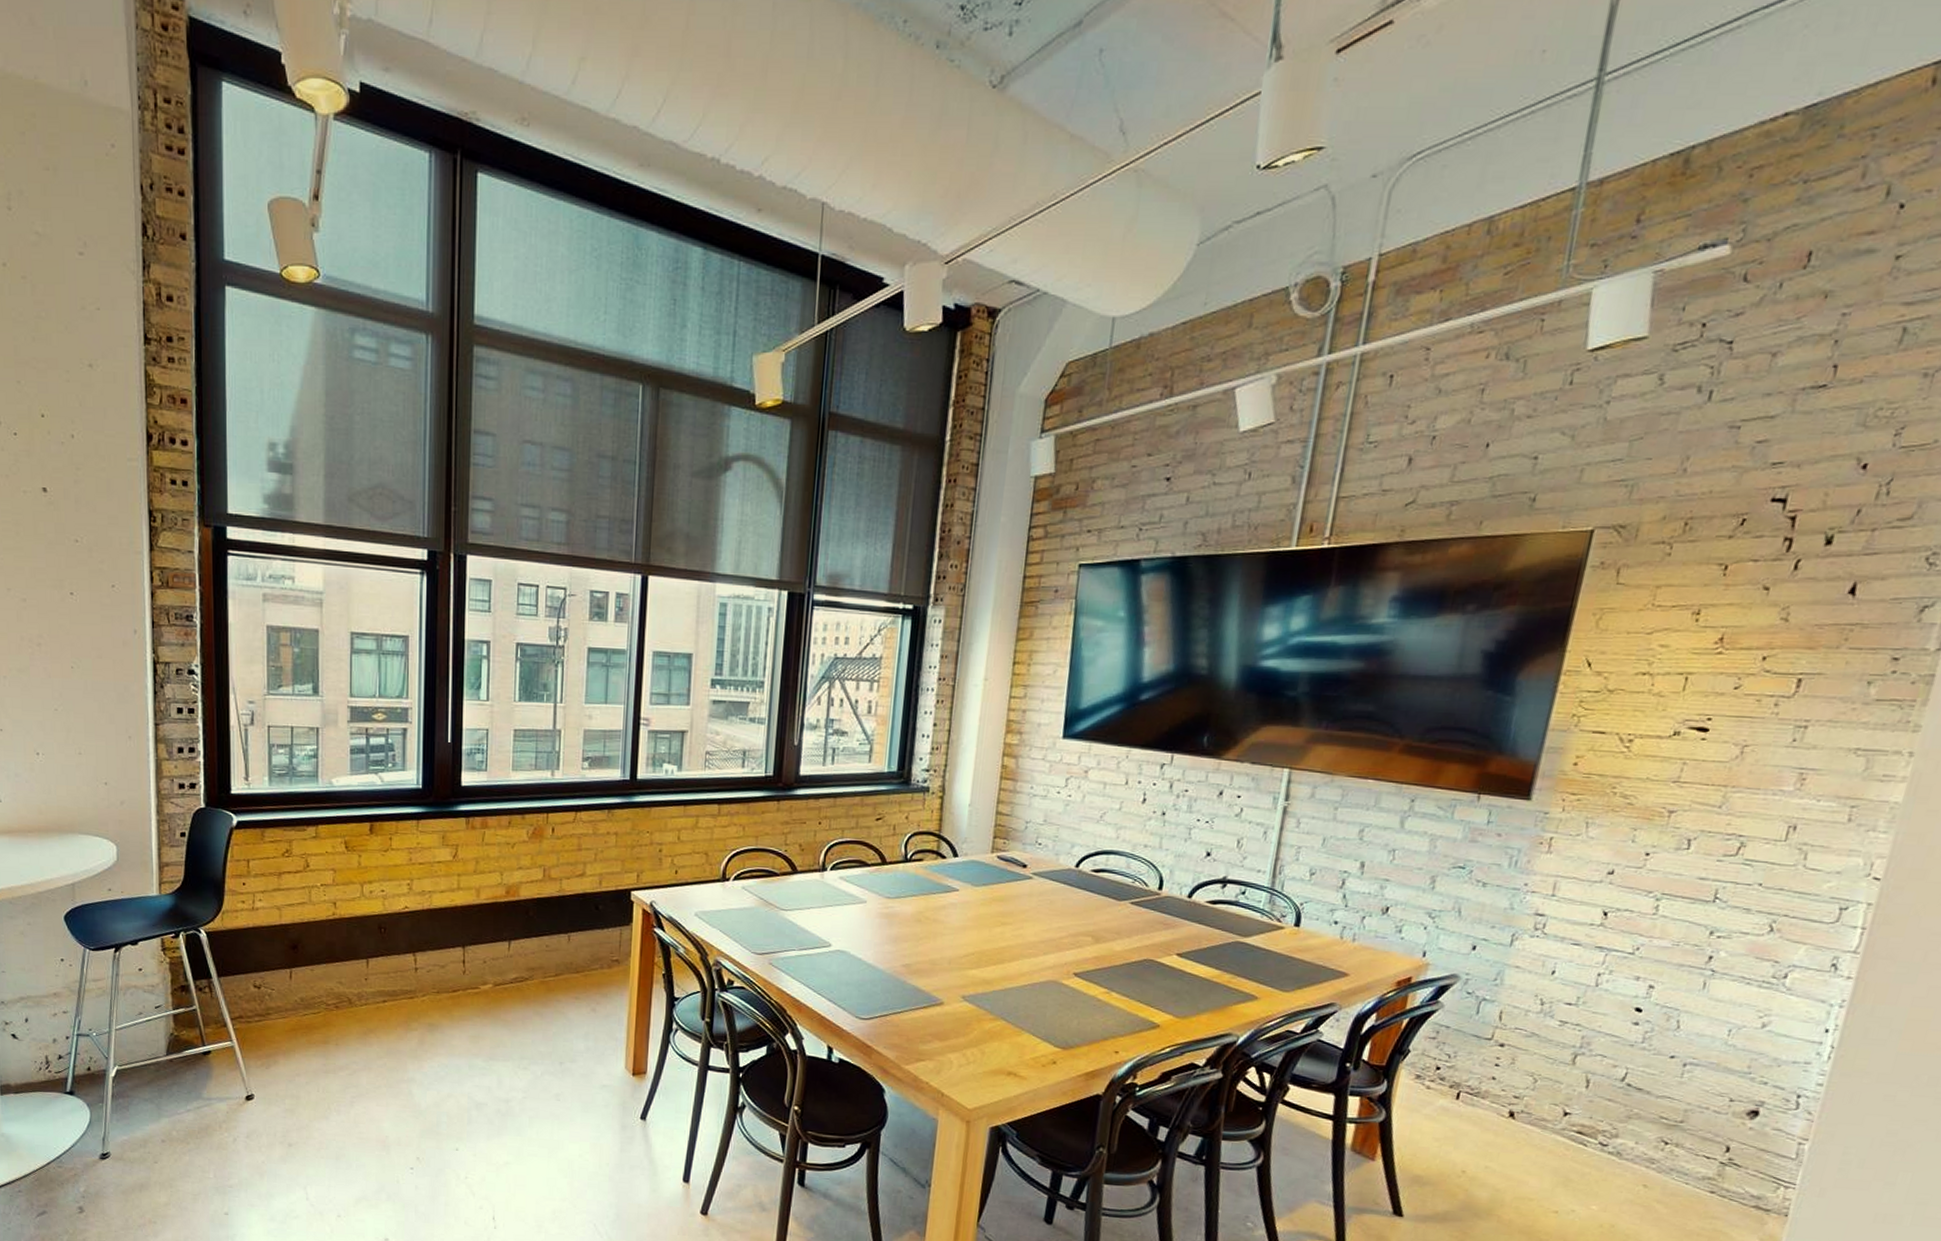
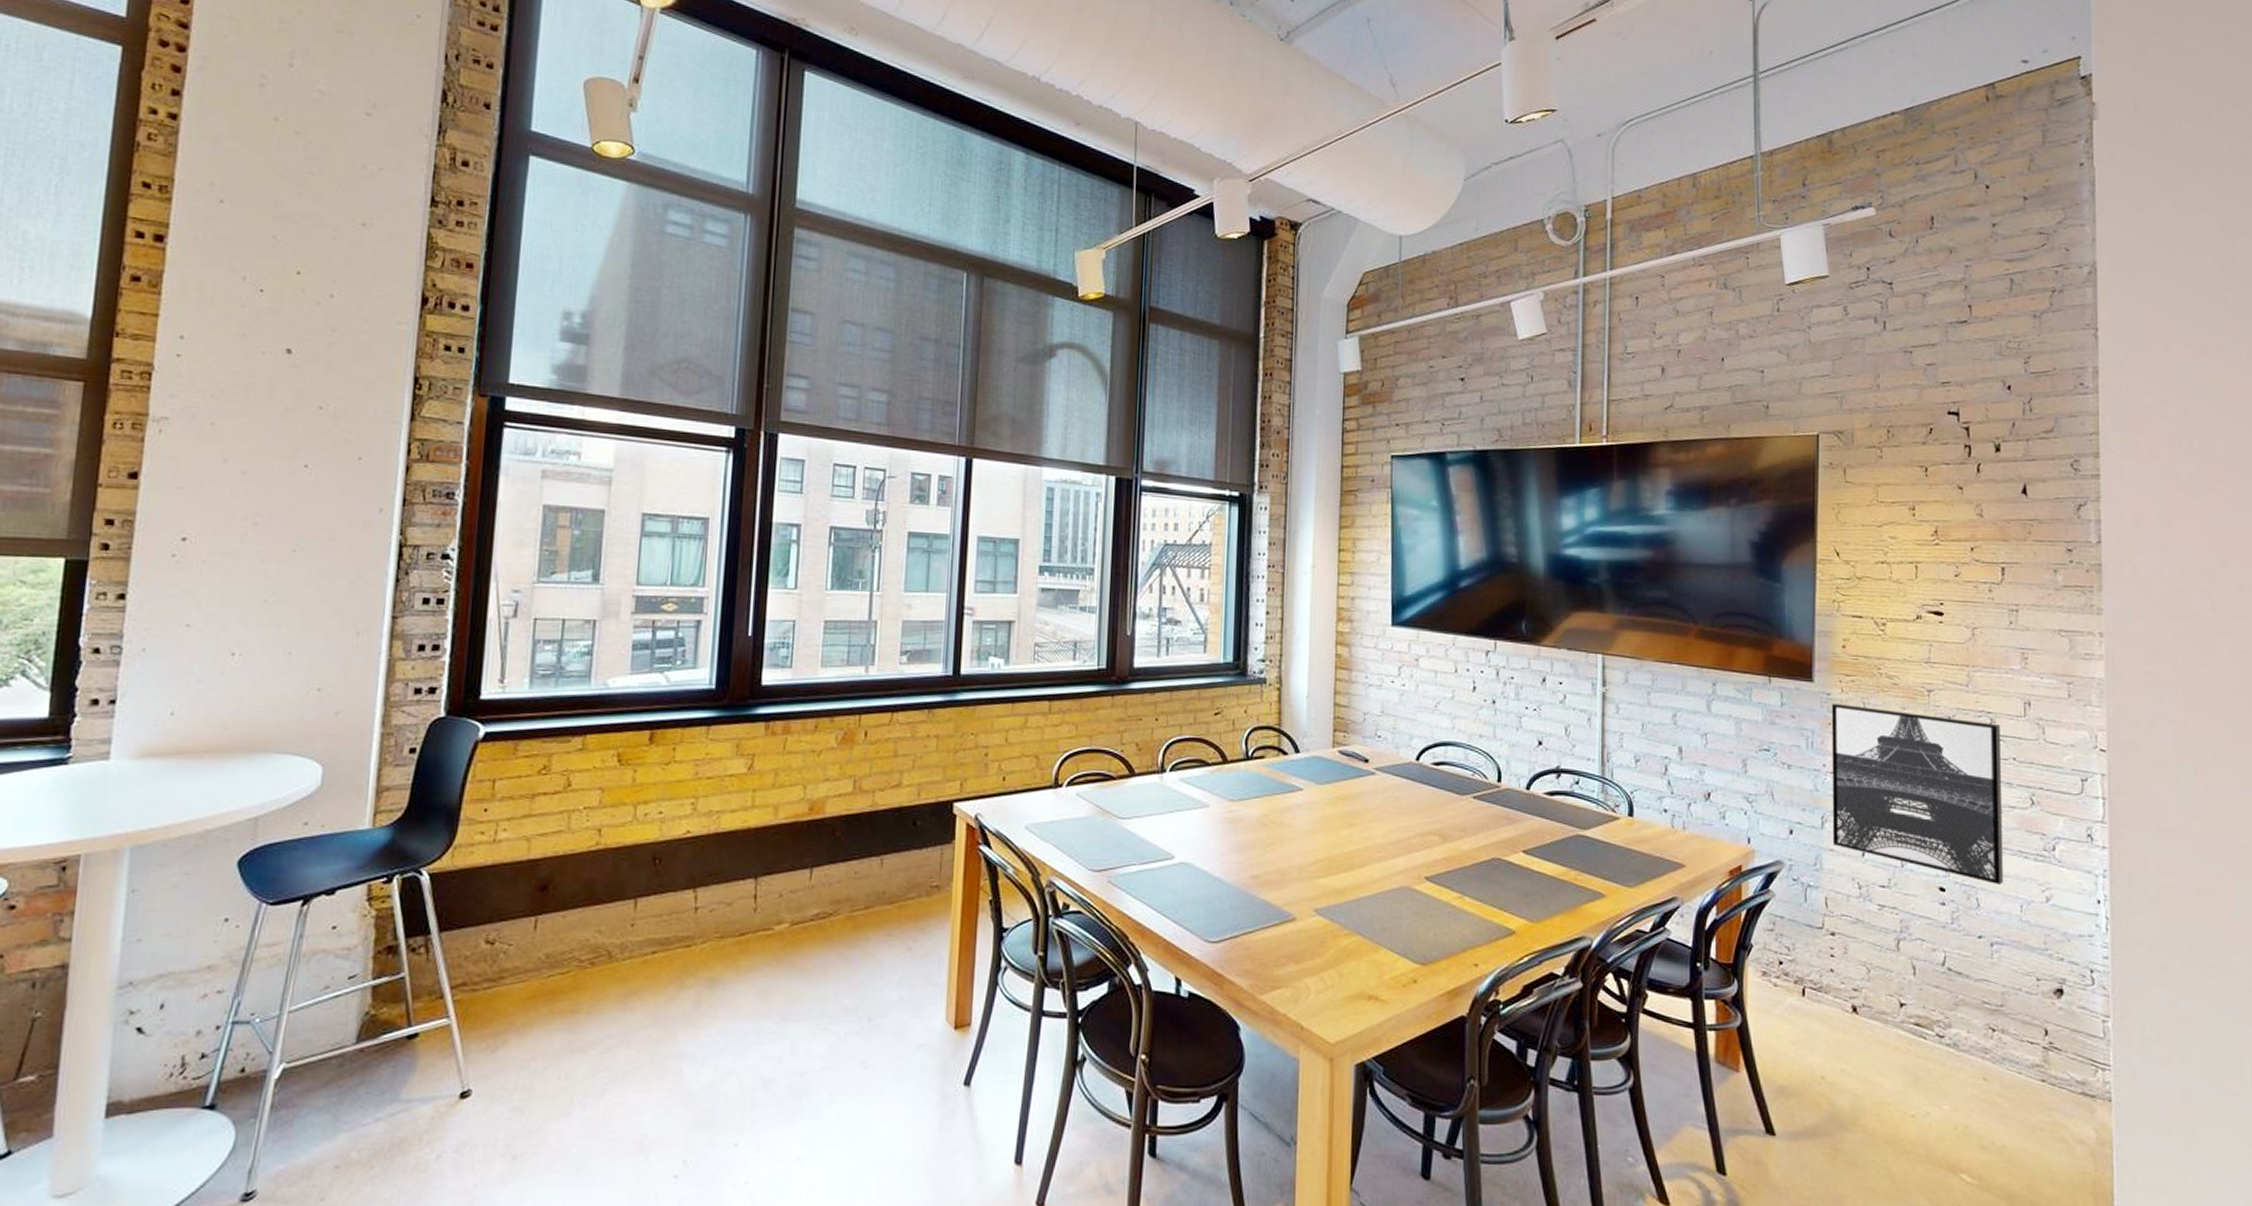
wall art: none [1520,822,1752,1010] -> present [1831,703,2003,886]

